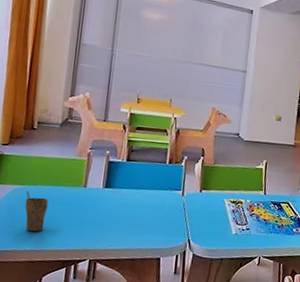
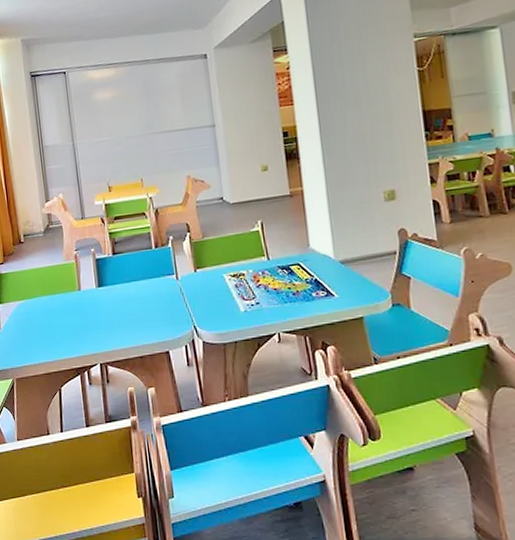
cup: present [24,191,49,231] -> none [29,304,52,343]

